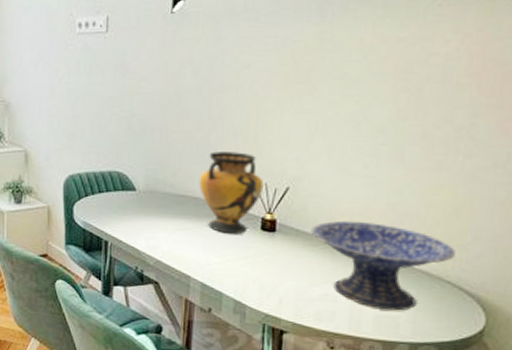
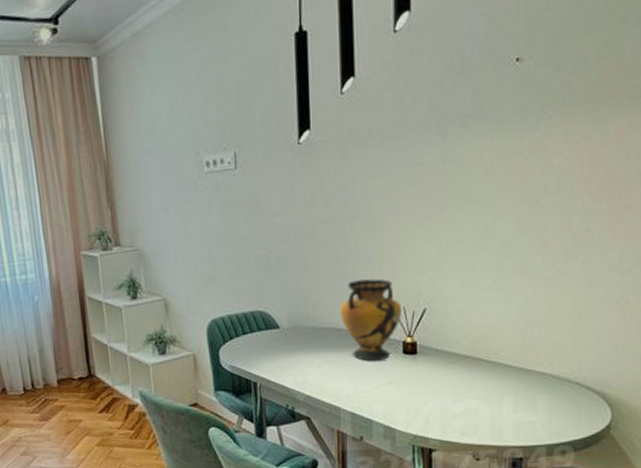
decorative bowl: present [310,220,455,311] -> none [449,334,580,417]

